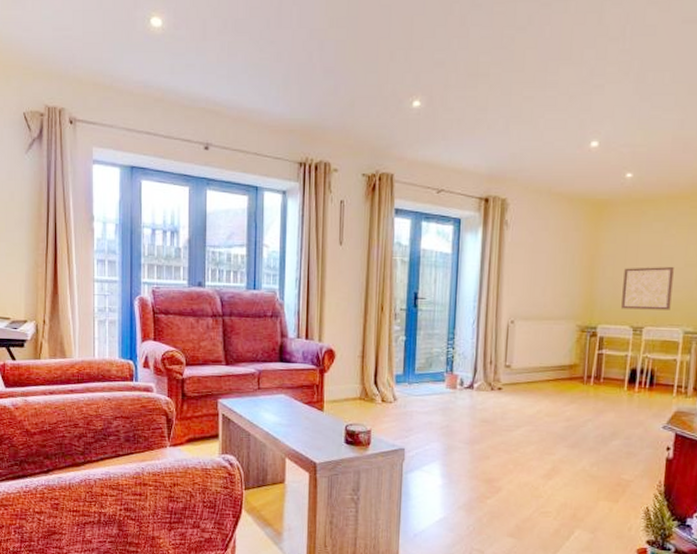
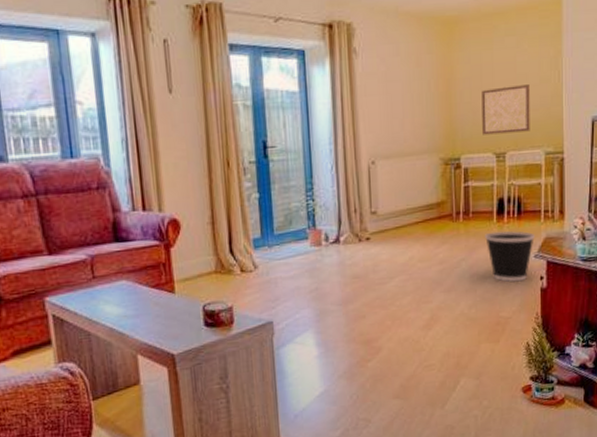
wastebasket: none [614,398,665,449] -> present [485,231,534,282]

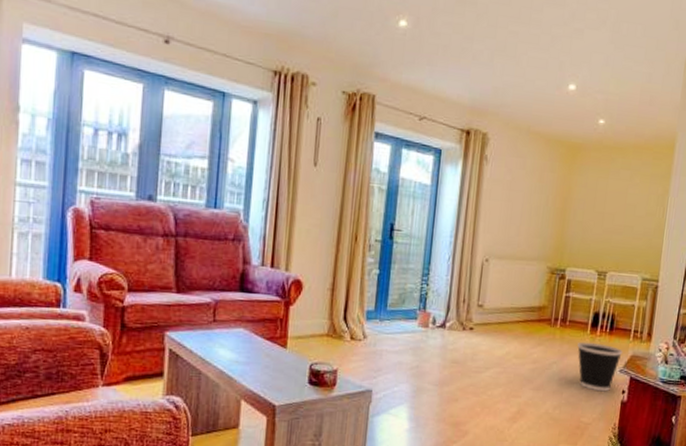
wall art: present [481,85,530,135] -> none [588,212,637,257]

